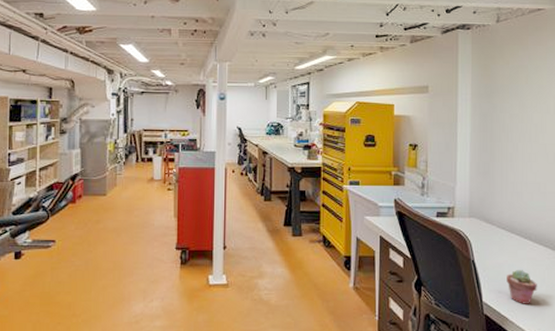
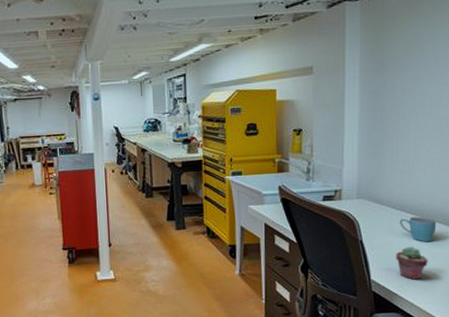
mug: none [509,239,545,266] -> present [399,216,437,242]

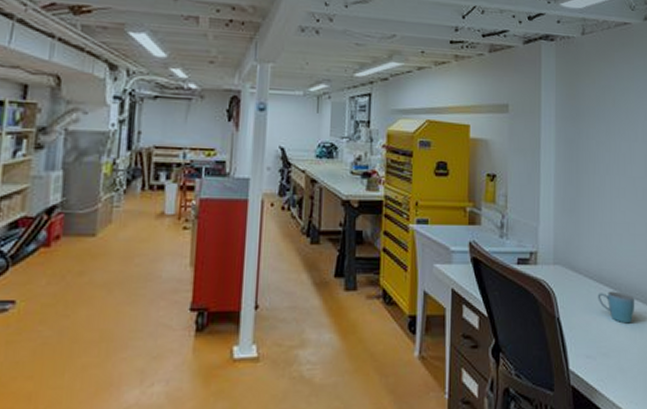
potted succulent: present [396,247,428,280] -> none [595,329,628,371]

